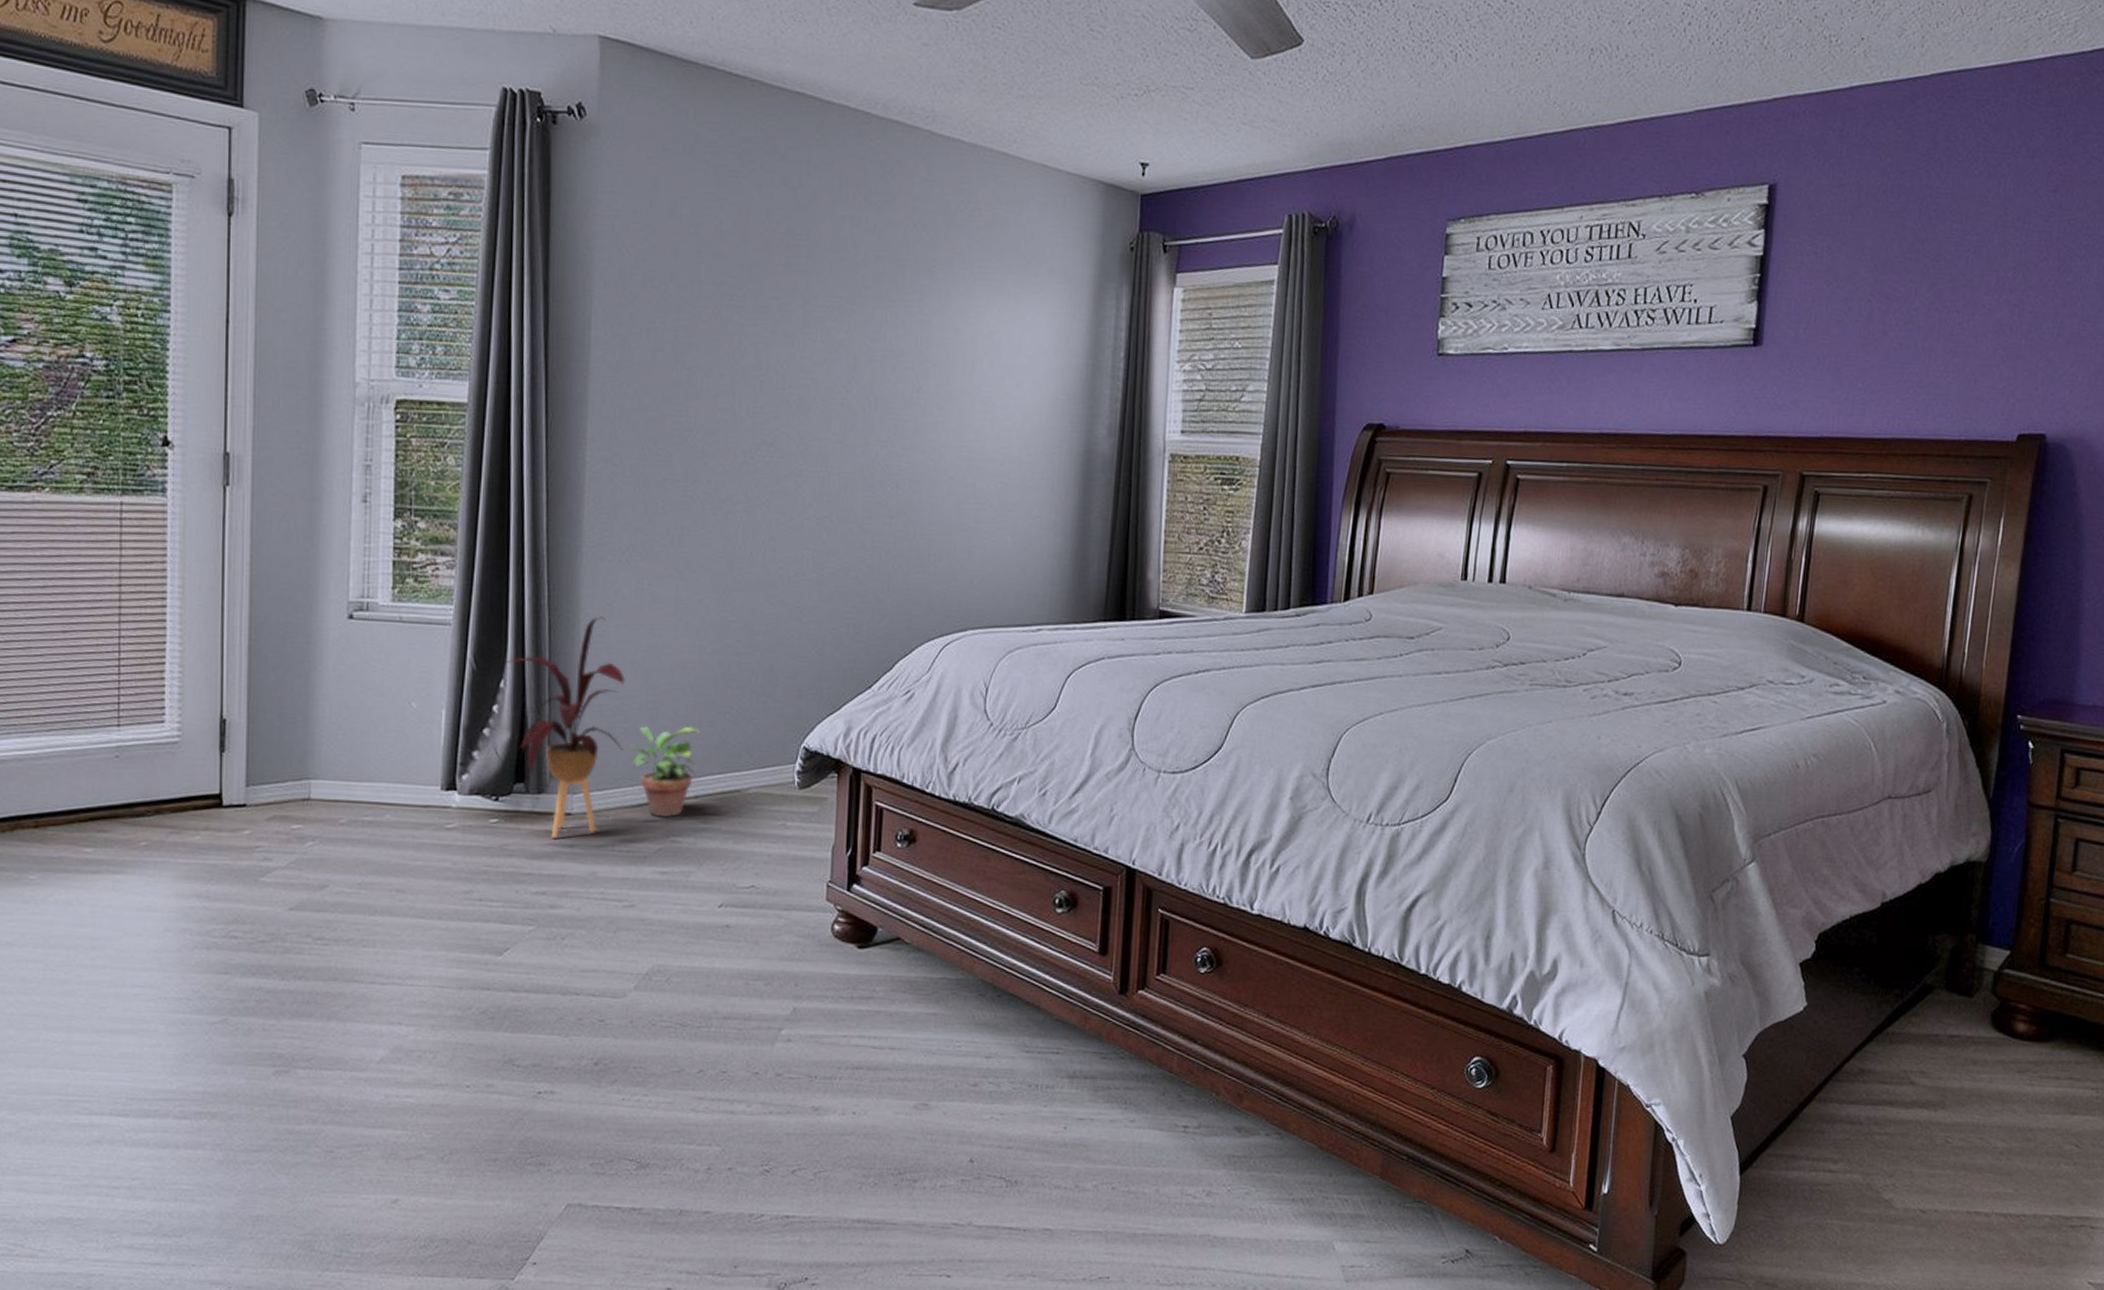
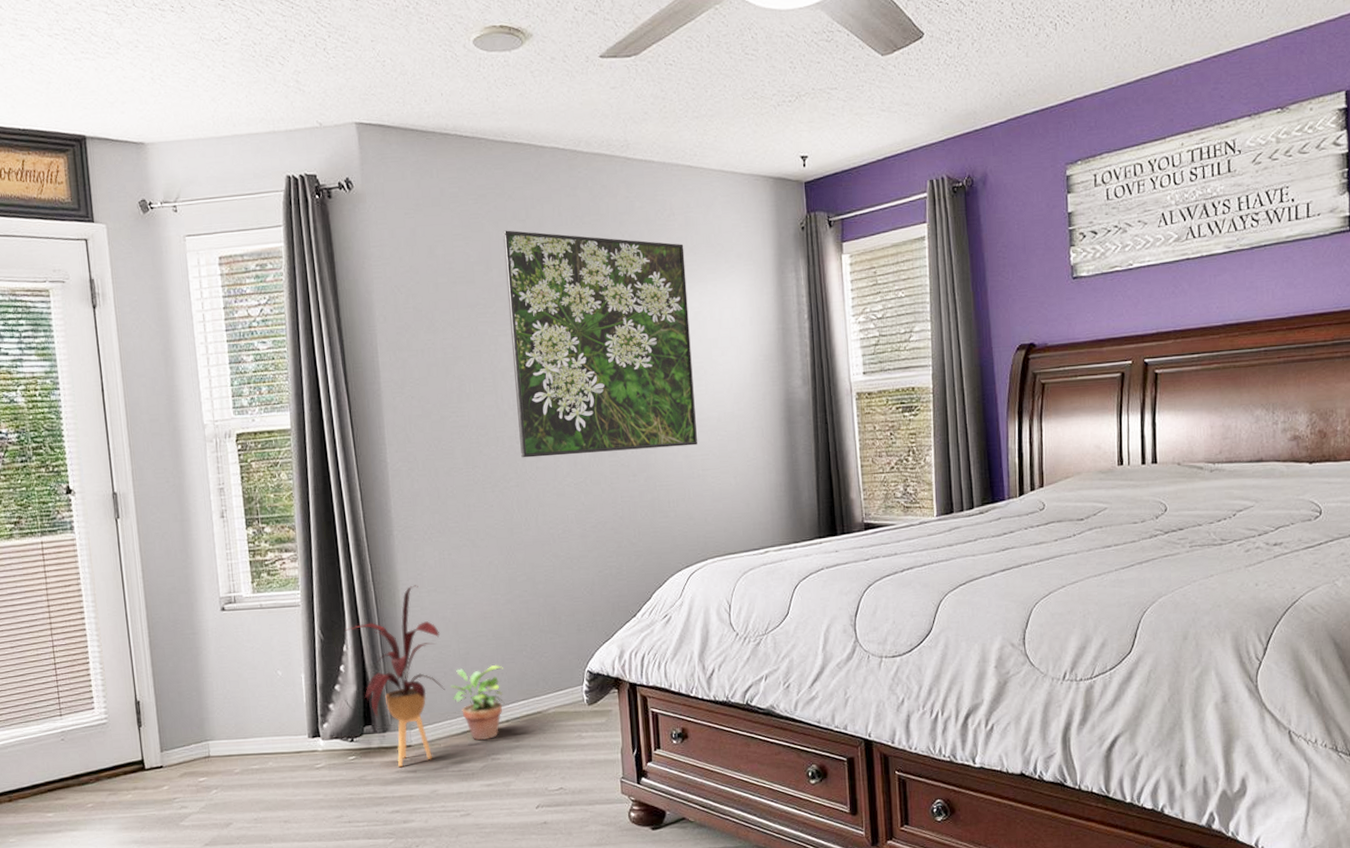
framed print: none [755,197,987,491] -> present [502,230,697,458]

